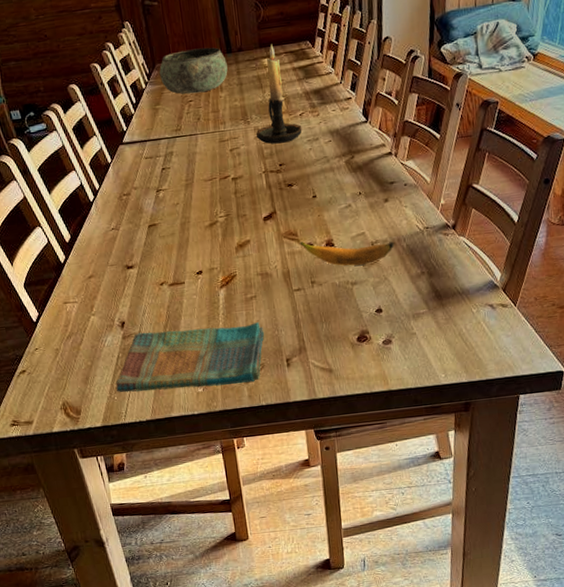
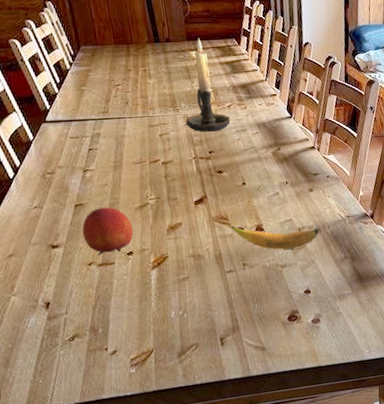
dish towel: present [115,321,265,392] -> none [40,301,198,375]
fruit: none [154,226,203,276] -> present [82,207,134,256]
bowl: present [159,47,228,95] -> none [84,35,156,79]

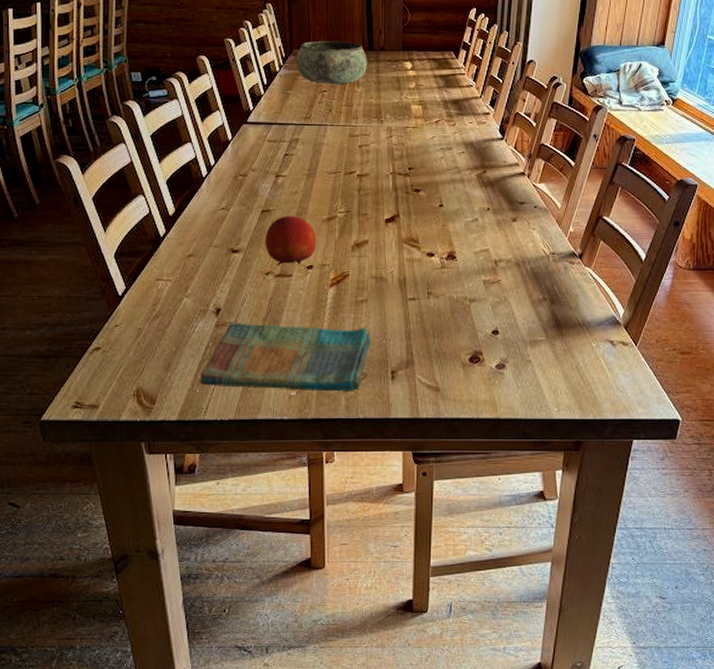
dish towel: none [40,301,198,375] -> present [200,323,372,392]
bowl: none [84,35,156,79] -> present [296,40,367,85]
candle holder: present [186,38,231,132] -> none [389,48,436,147]
banana: present [230,226,320,250] -> none [420,250,519,282]

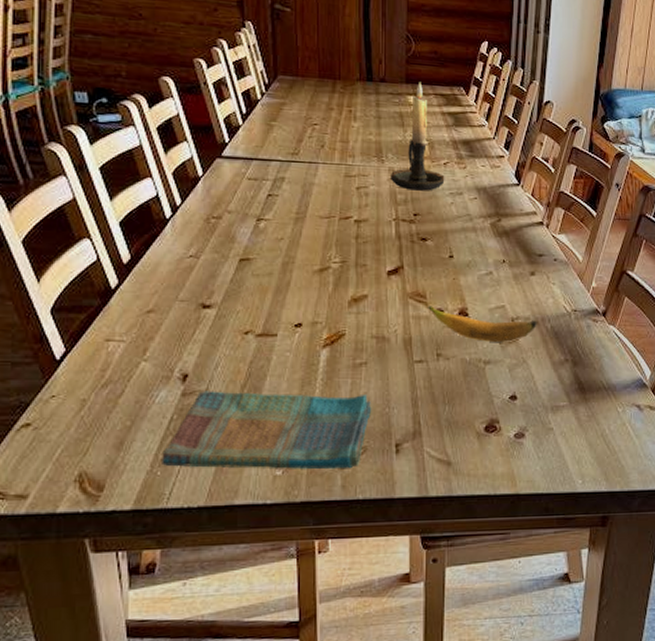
fruit: present [265,216,317,266] -> none [243,265,307,324]
bowl: present [296,40,367,85] -> none [282,67,365,118]
candle holder: none [389,48,436,147] -> present [391,81,445,191]
banana: none [420,250,519,282] -> present [428,306,538,342]

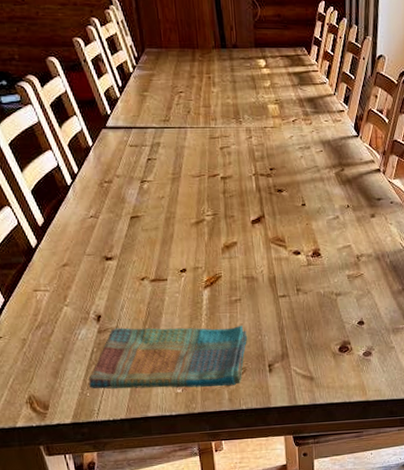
candle holder: present [391,81,445,191] -> none [248,45,294,147]
banana: present [428,306,538,342] -> none [287,248,379,277]

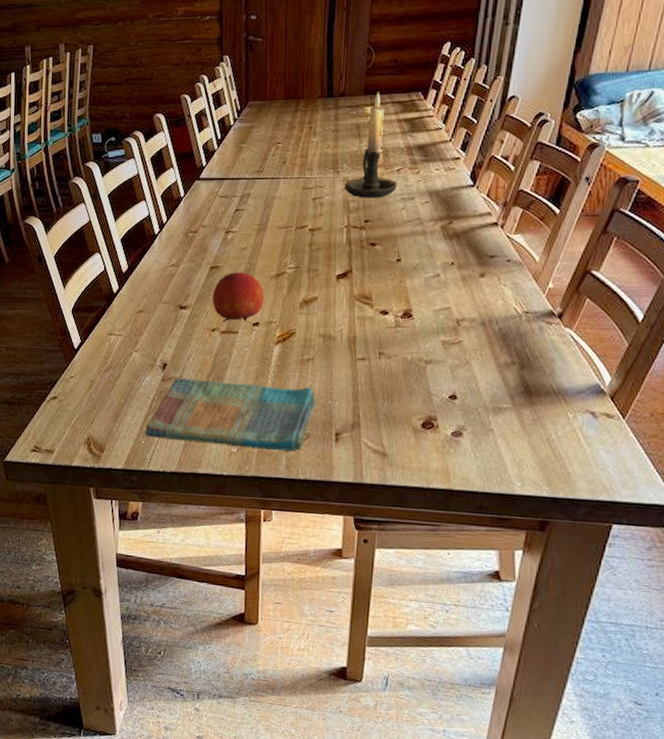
fruit: none [136,221,188,271] -> present [212,272,265,323]
candle holder: none [248,45,294,147] -> present [345,92,398,198]

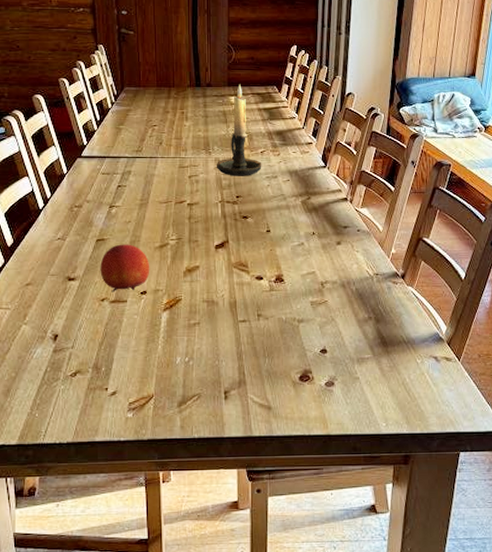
dish towel: present [145,378,316,452] -> none [39,348,205,413]

